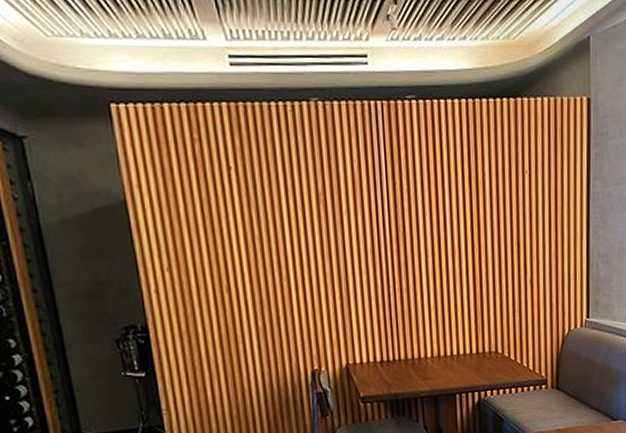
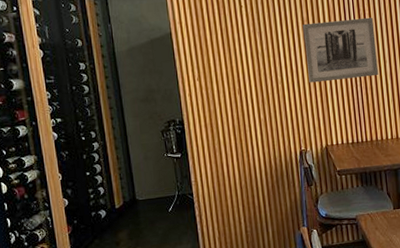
wall art: none [317,194,418,281] -> present [303,17,379,83]

